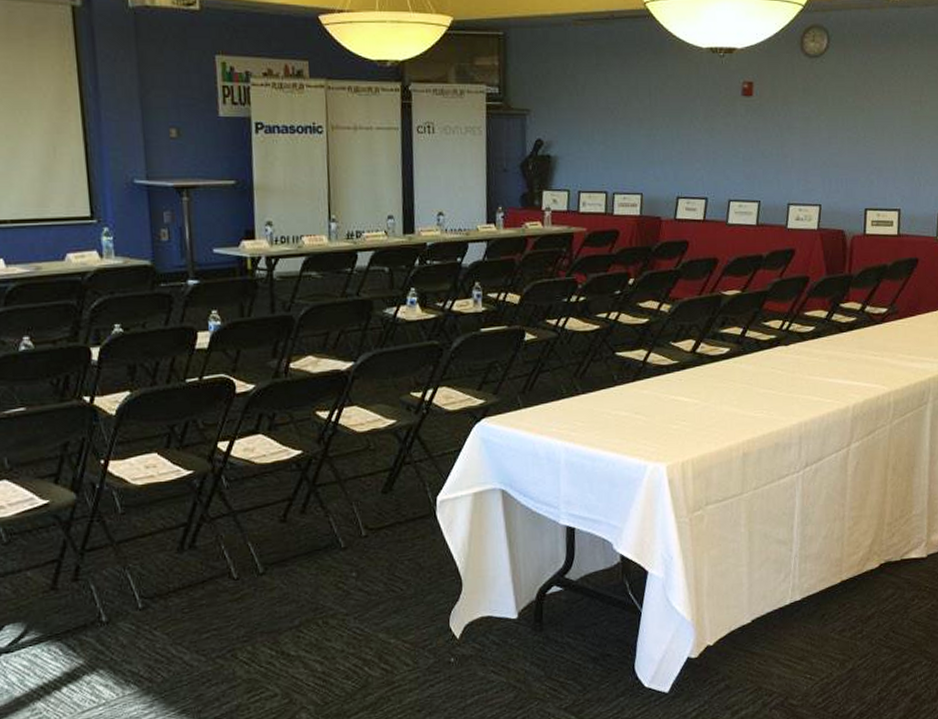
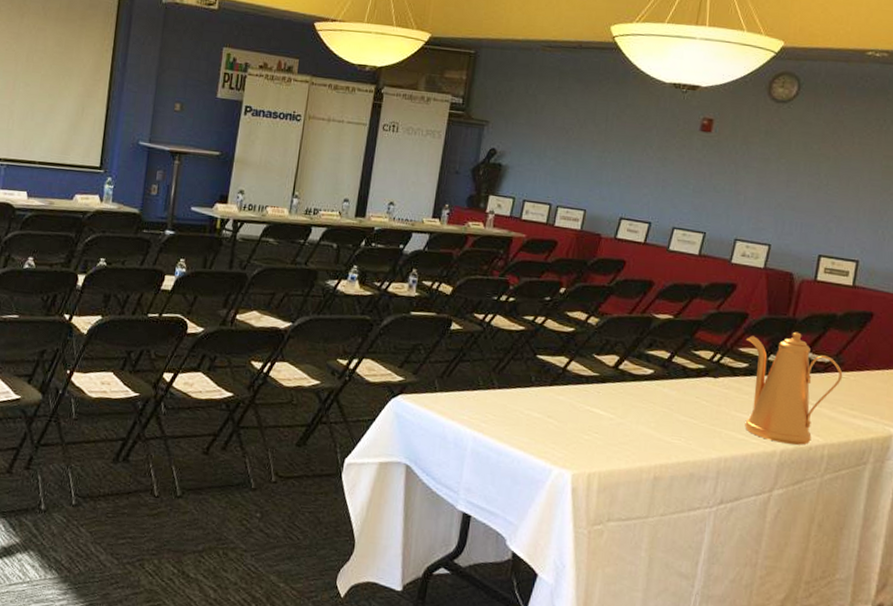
coffee pot: none [809,288,898,398] -> present [745,331,843,445]

